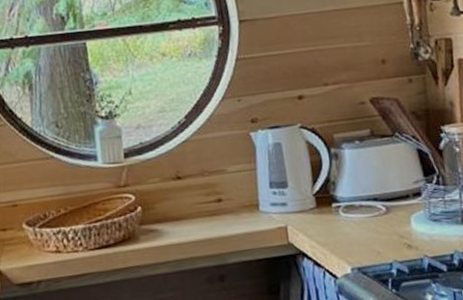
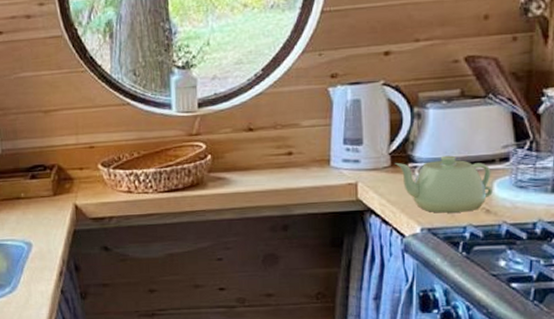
teapot: none [320,193,411,252] -> present [395,155,493,213]

